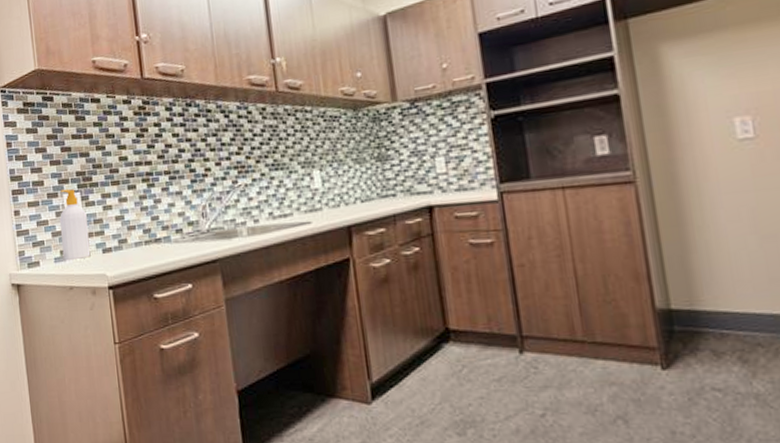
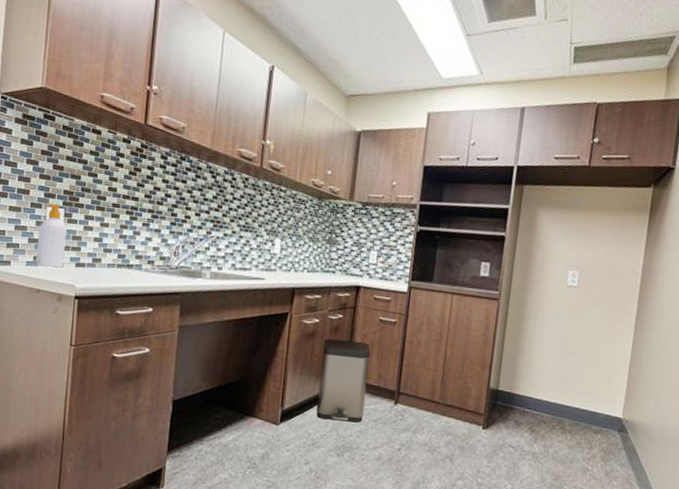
pedal bin: none [403,277,481,388] -> present [316,338,371,423]

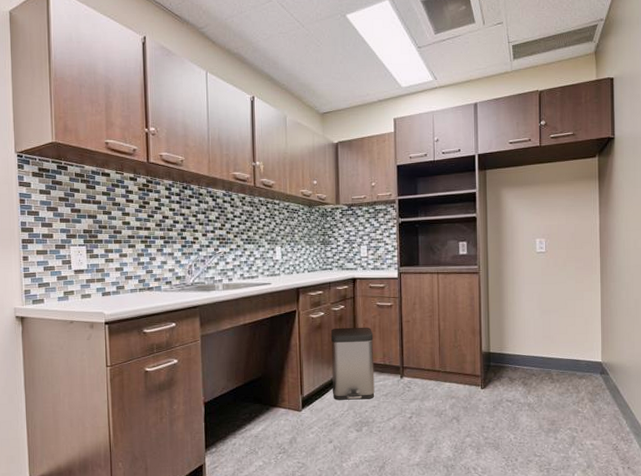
soap bottle: present [35,202,67,268] -> none [65,242,91,300]

